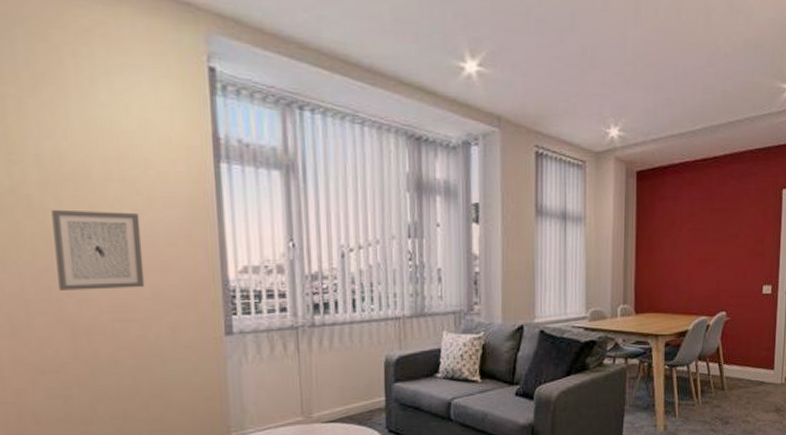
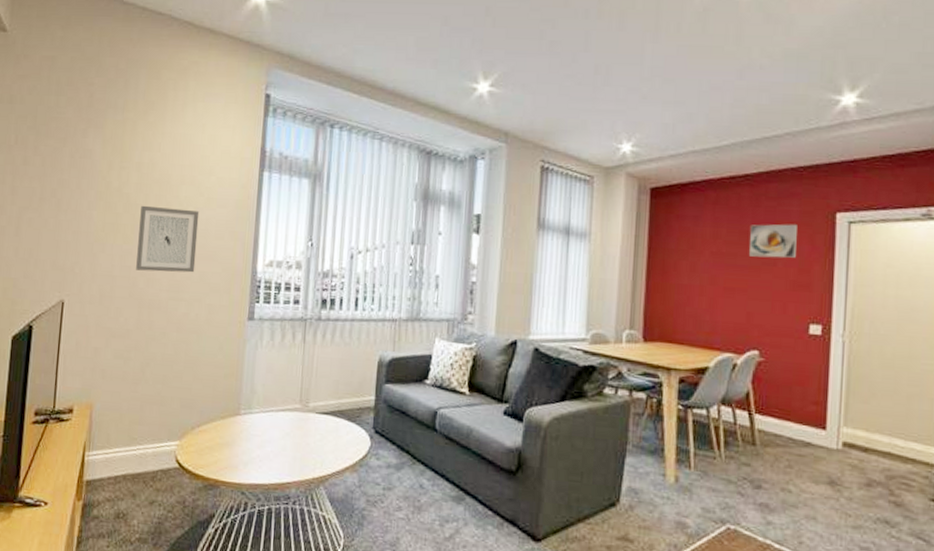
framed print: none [718,200,754,231] -> present [749,224,797,258]

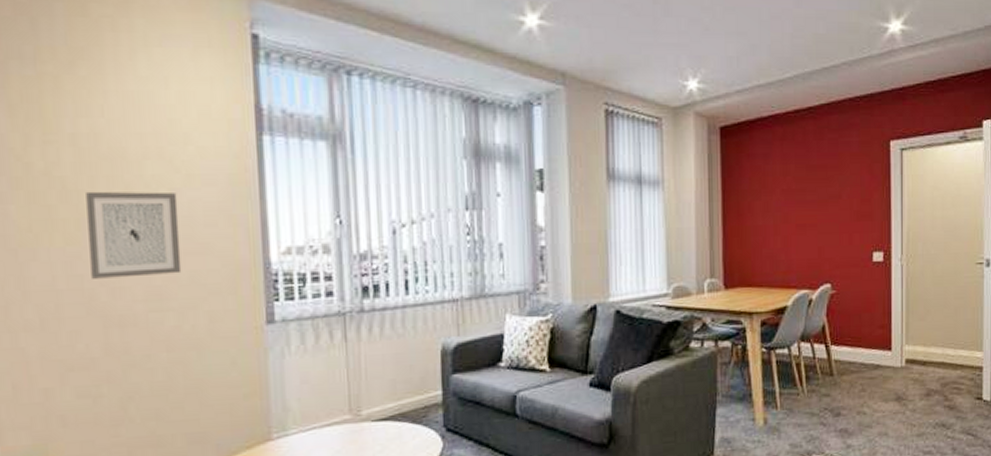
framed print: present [749,224,797,258] -> none [817,155,858,191]

